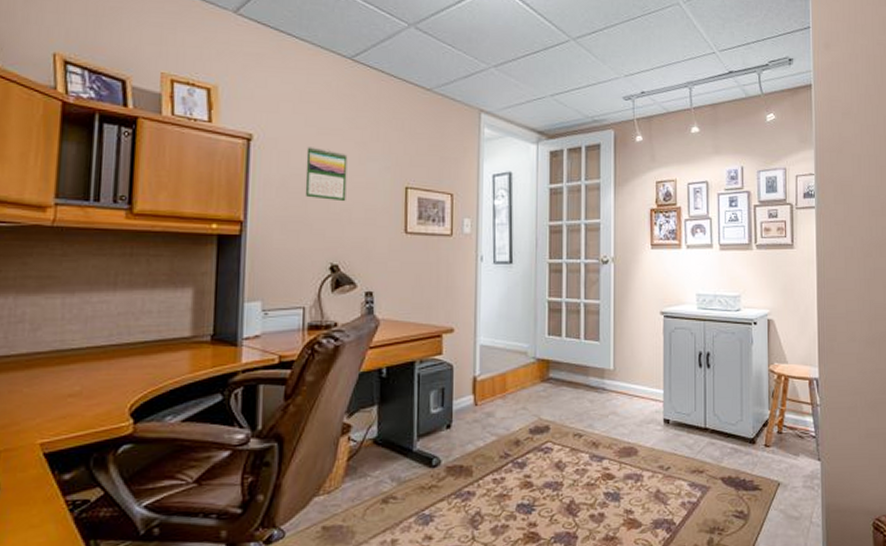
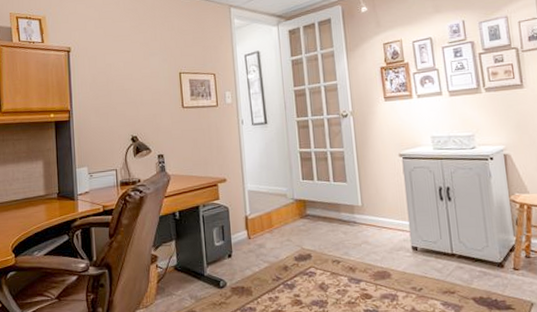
calendar: present [305,147,348,202] -> none [107,51,138,89]

